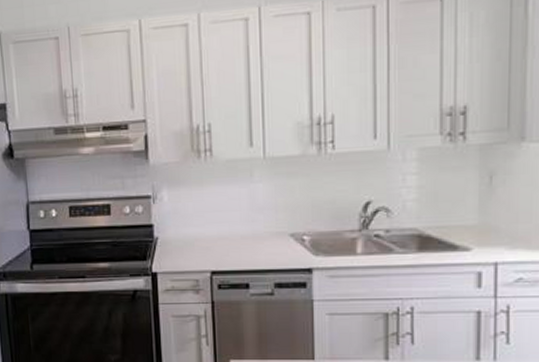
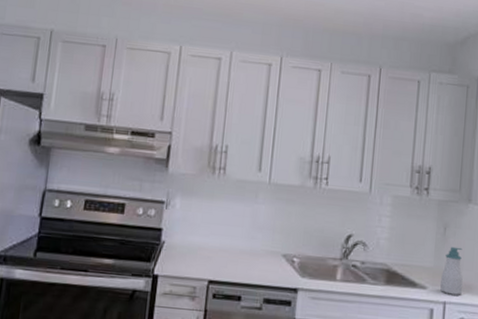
soap bottle: none [489,197,520,253] -> present [440,246,463,295]

